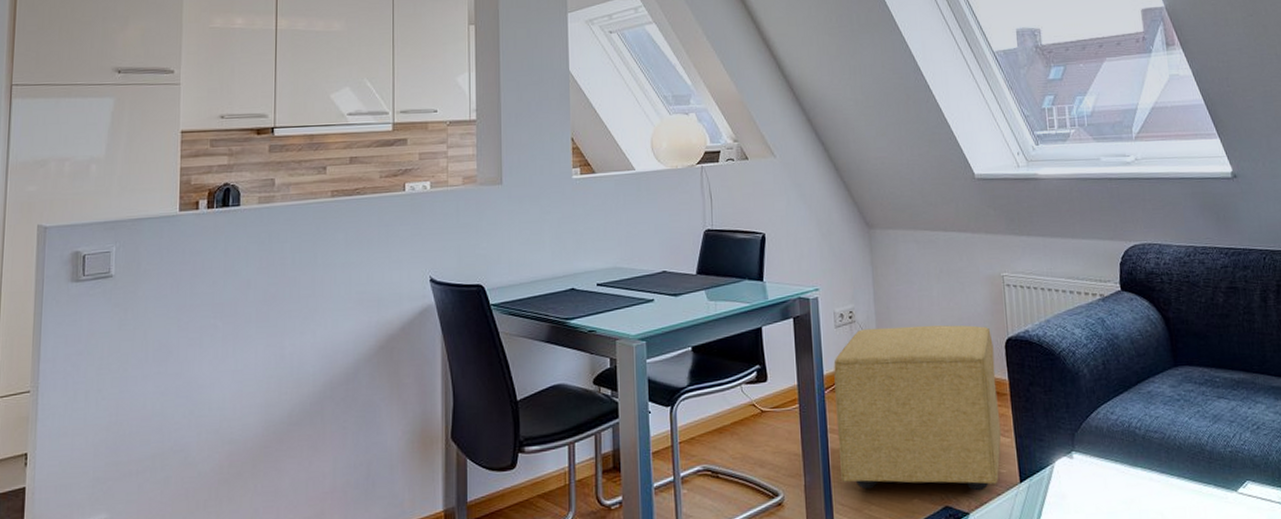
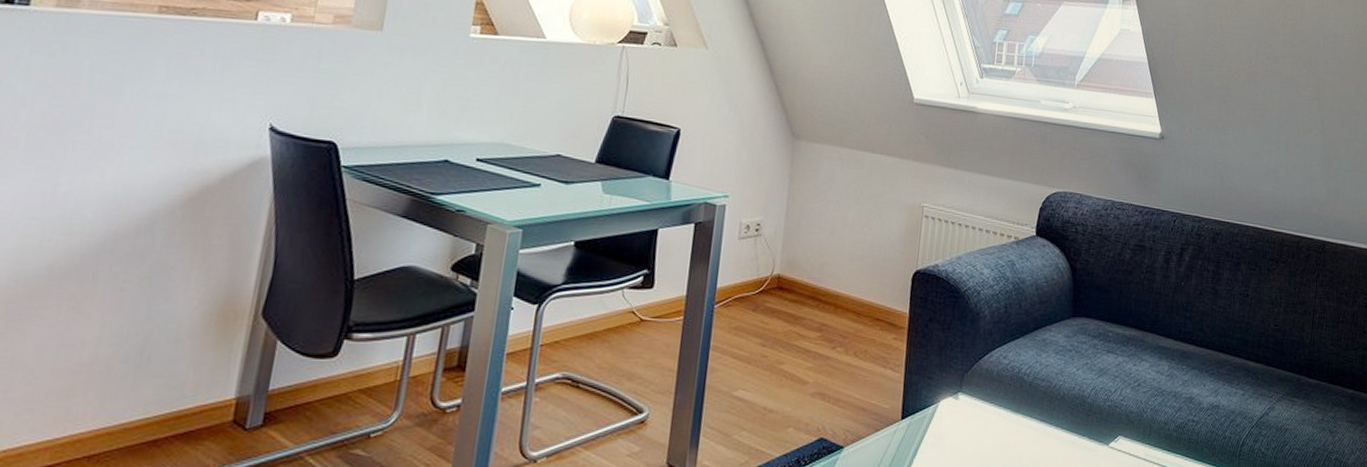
ottoman: present [833,325,1002,491] -> none [715,244,901,425]

